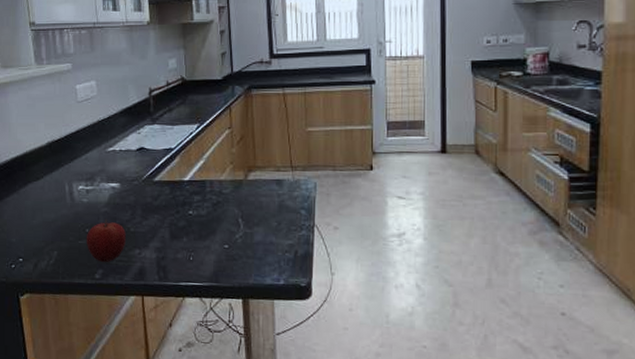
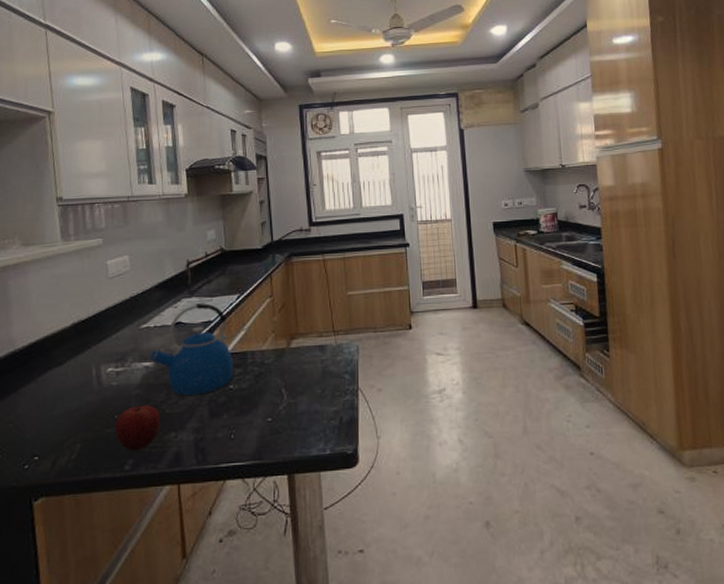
kettle: none [116,131,193,217] -> present [150,303,234,395]

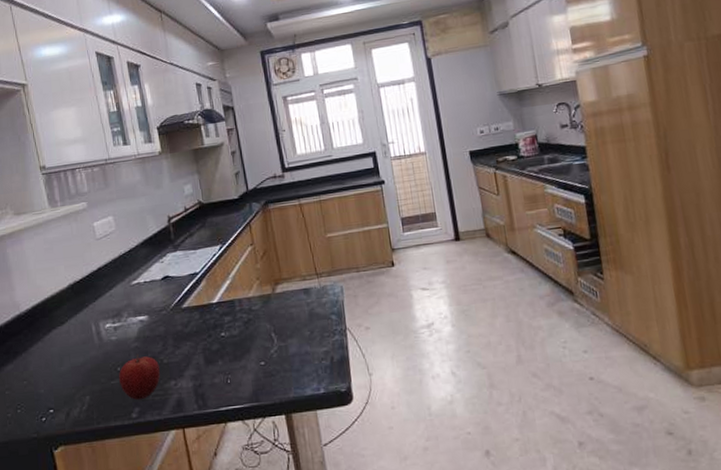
kettle: present [150,303,234,395] -> none [143,256,224,346]

